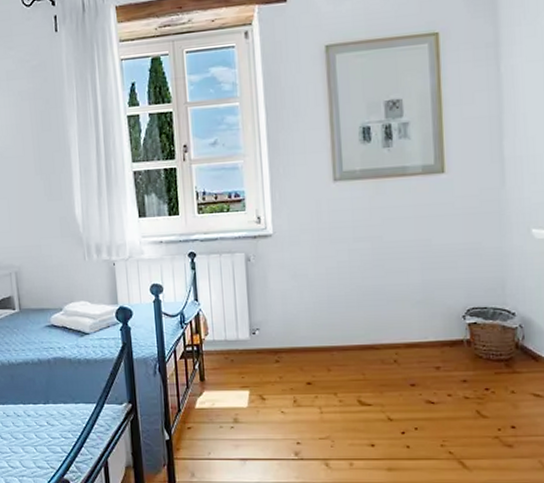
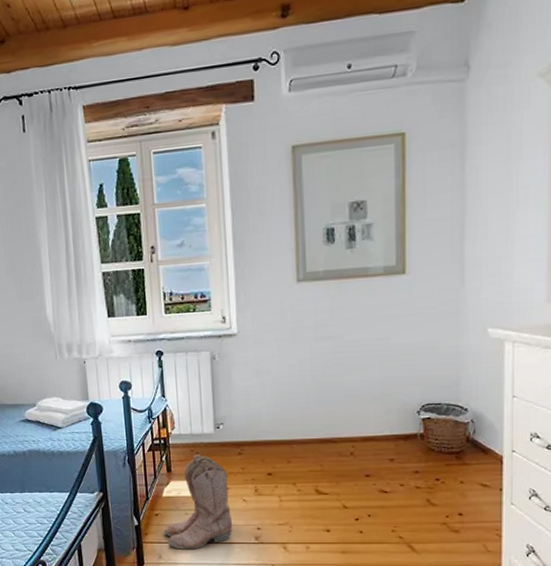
boots: none [196,362,270,467] -> present [163,454,232,550]

